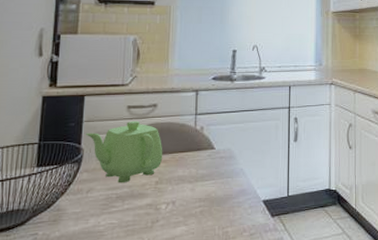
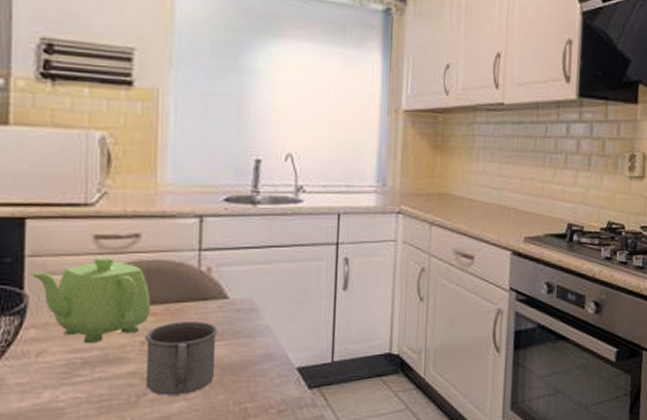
mug: none [158,166,208,222] -> present [145,322,218,396]

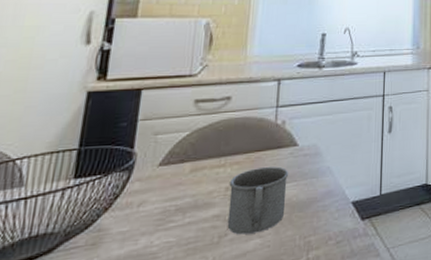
teapot: present [29,256,151,344] -> none [139,116,236,193]

